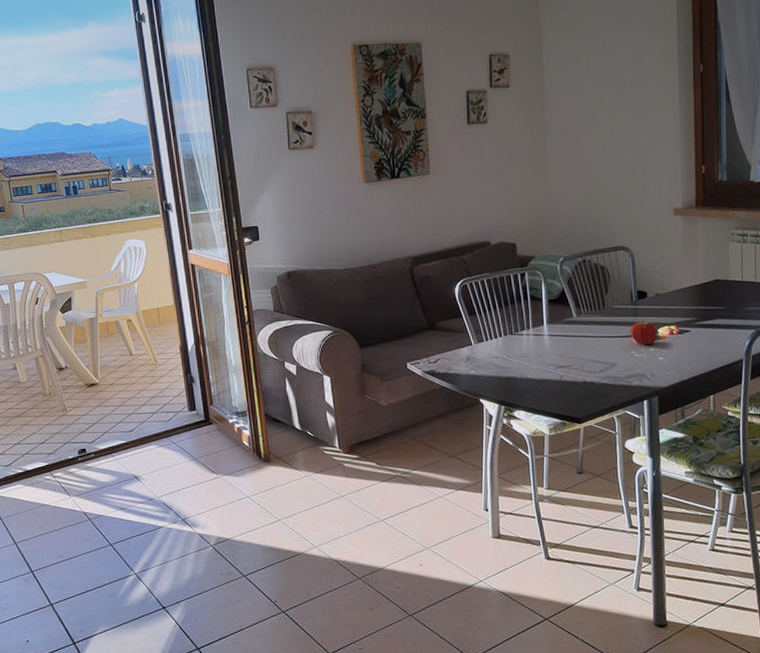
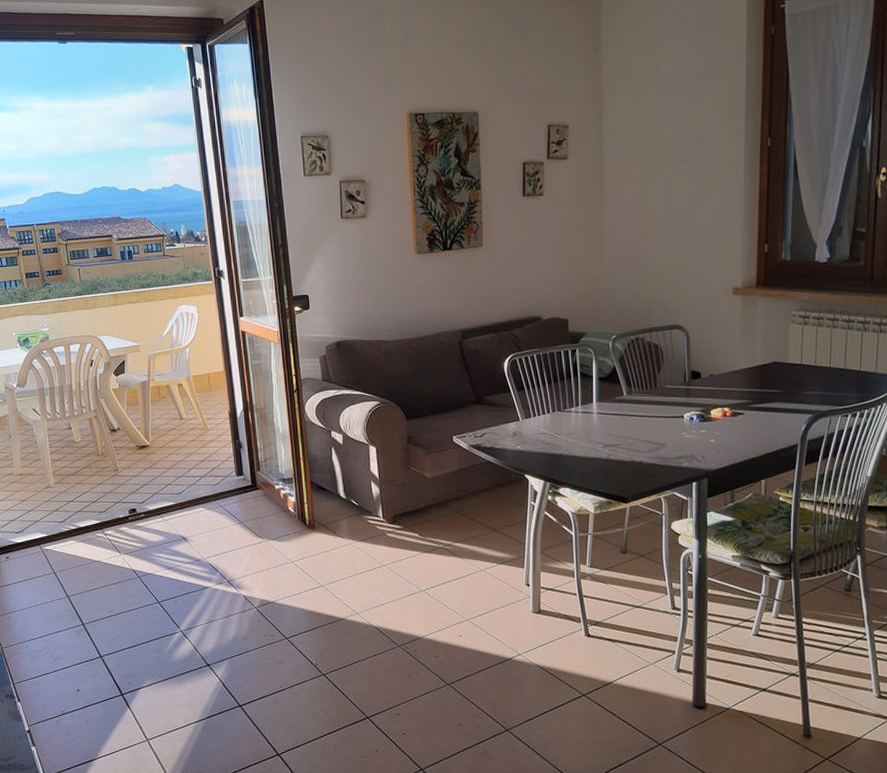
fruit: present [630,320,657,345] -> none [682,401,710,426]

